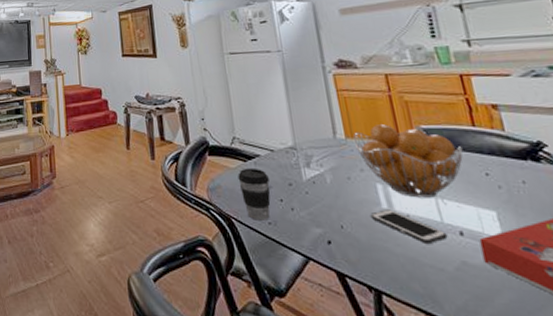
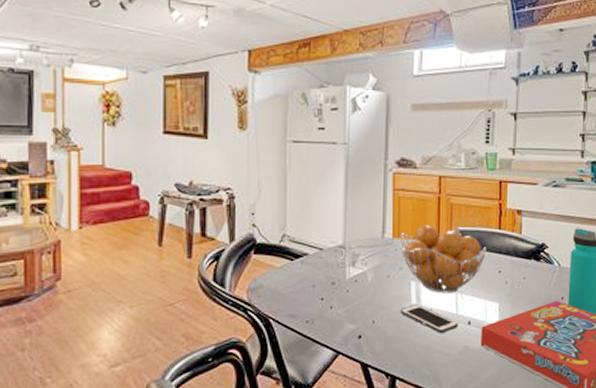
coffee cup: present [237,167,271,221] -> none [282,266,315,320]

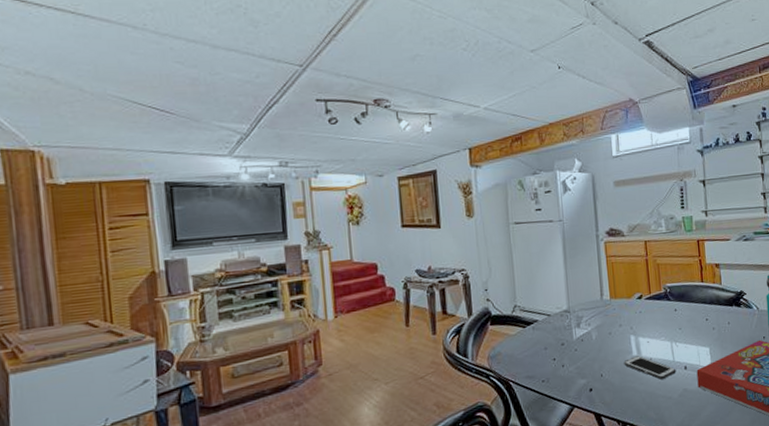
fruit basket: present [399,225,487,294] -> none [616,284,693,344]

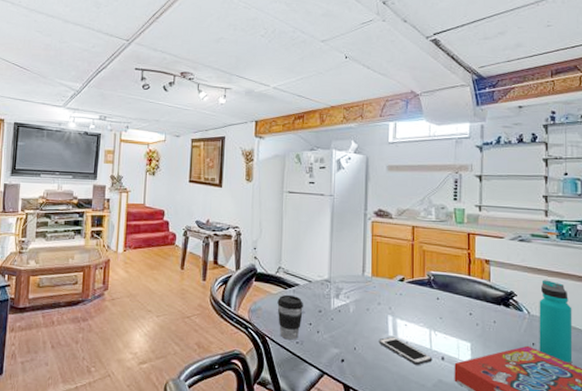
coffee cup: none [517,332,546,380] -> present [277,294,304,340]

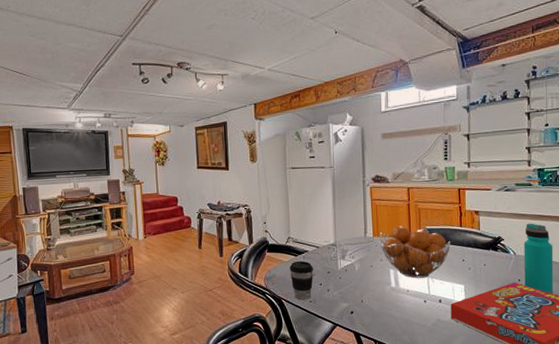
fruit basket: none [377,267,457,330] -> present [378,226,451,279]
cell phone: present [378,336,433,365] -> none [383,287,431,309]

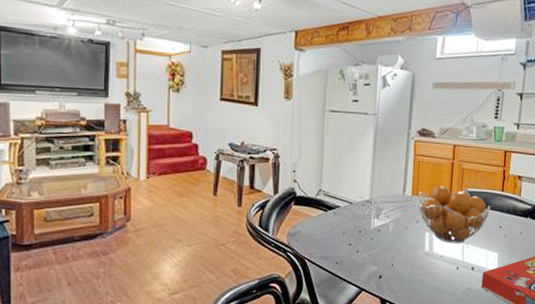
coffee cup: present [289,260,314,300] -> none [317,217,345,261]

